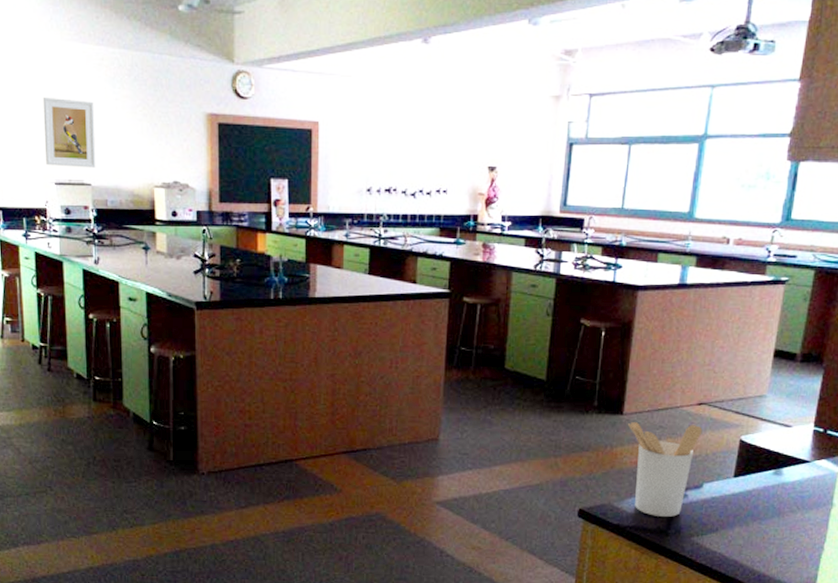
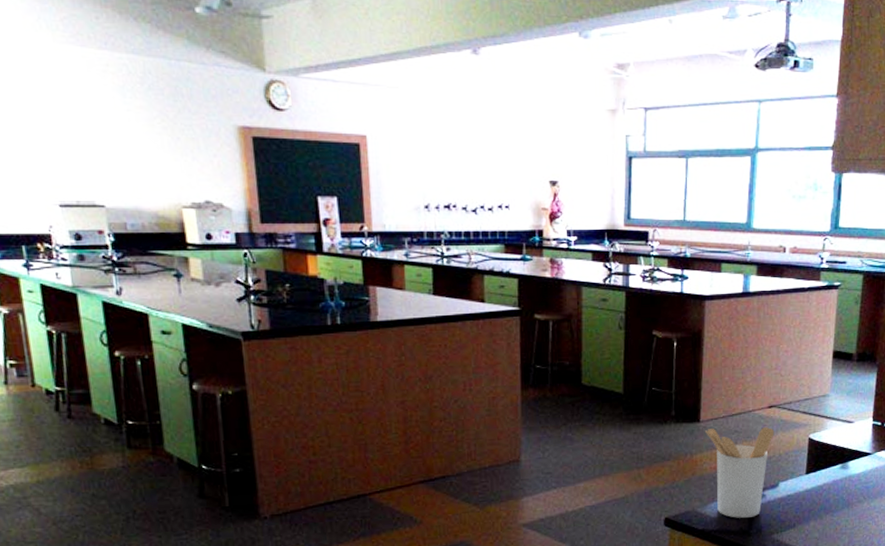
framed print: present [42,96,96,168] -> none [35,106,109,187]

